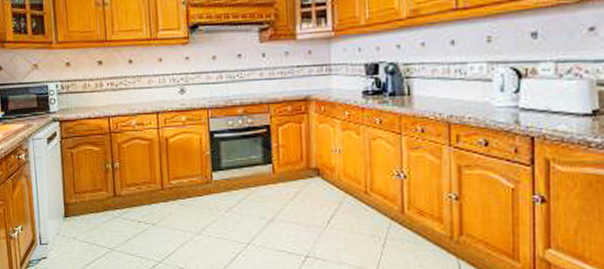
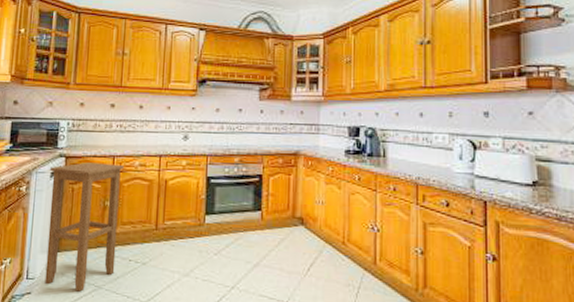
stool: none [46,125,125,255] -> present [44,162,124,292]

